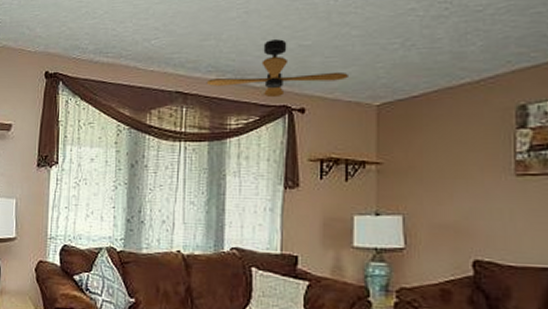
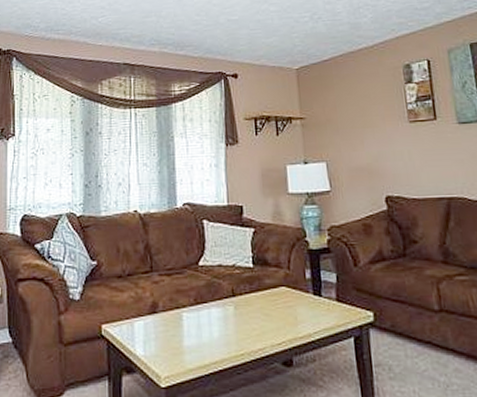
ceiling fan: present [206,39,348,98] -> none [150,15,271,66]

